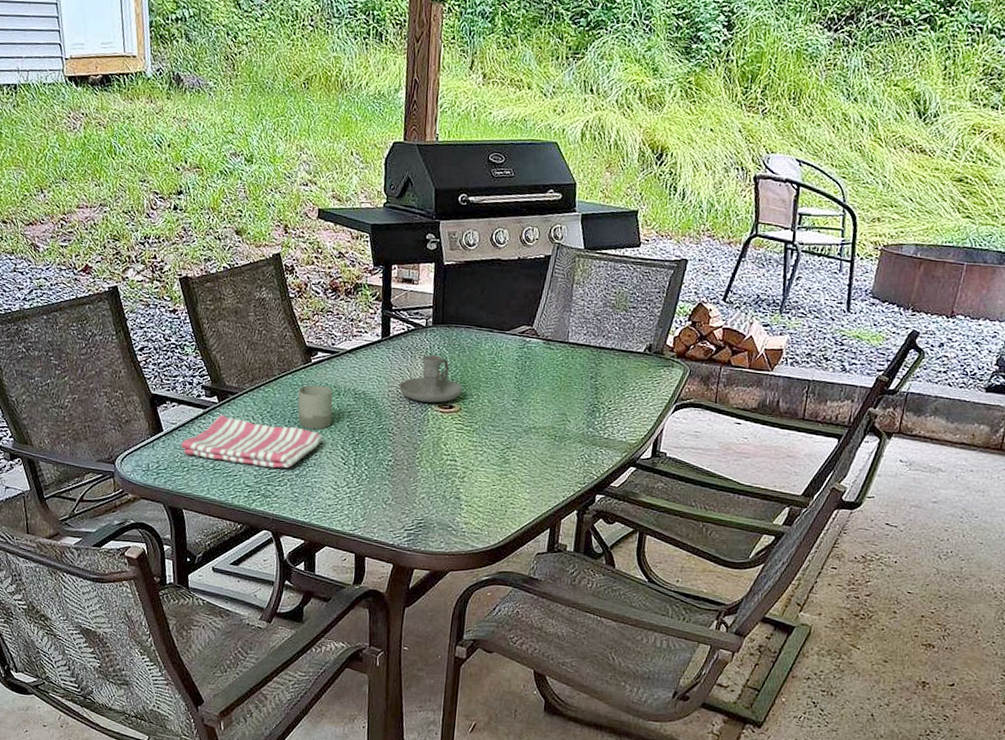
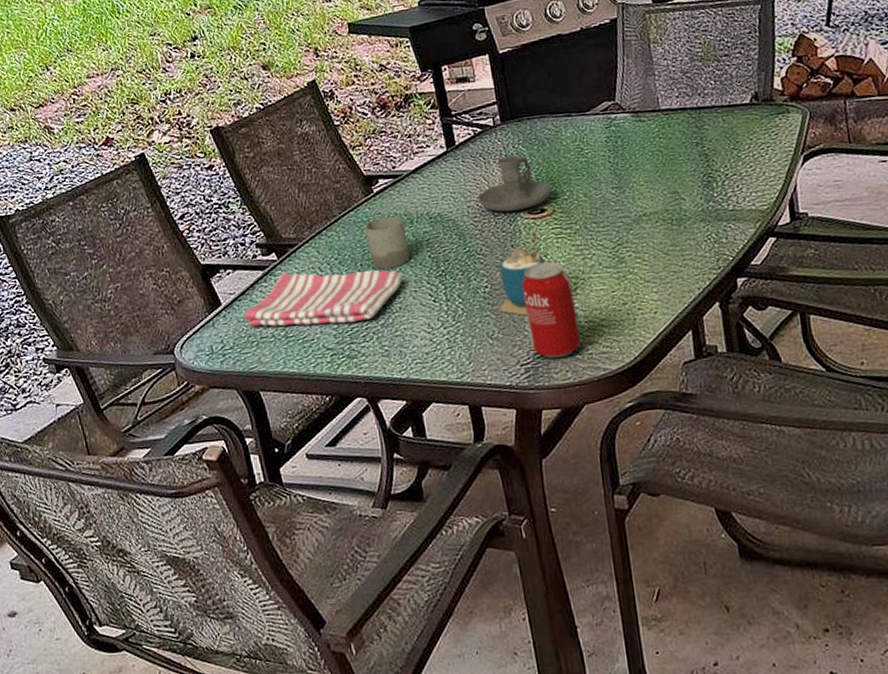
cup: none [398,421,443,491] -> present [499,229,545,316]
beverage can: none [417,450,462,531] -> present [521,261,581,359]

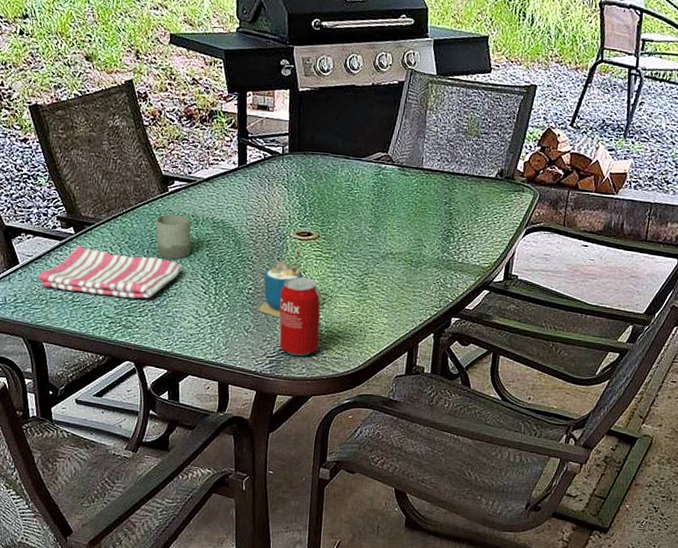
candle holder: present [477,155,552,212] -> none [257,182,321,231]

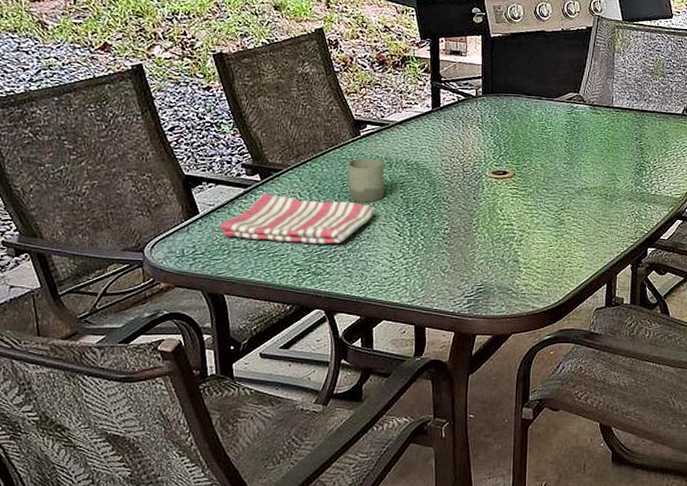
cup: present [259,249,302,318] -> none [455,187,499,257]
beverage can: present [278,277,321,357] -> none [476,215,519,295]

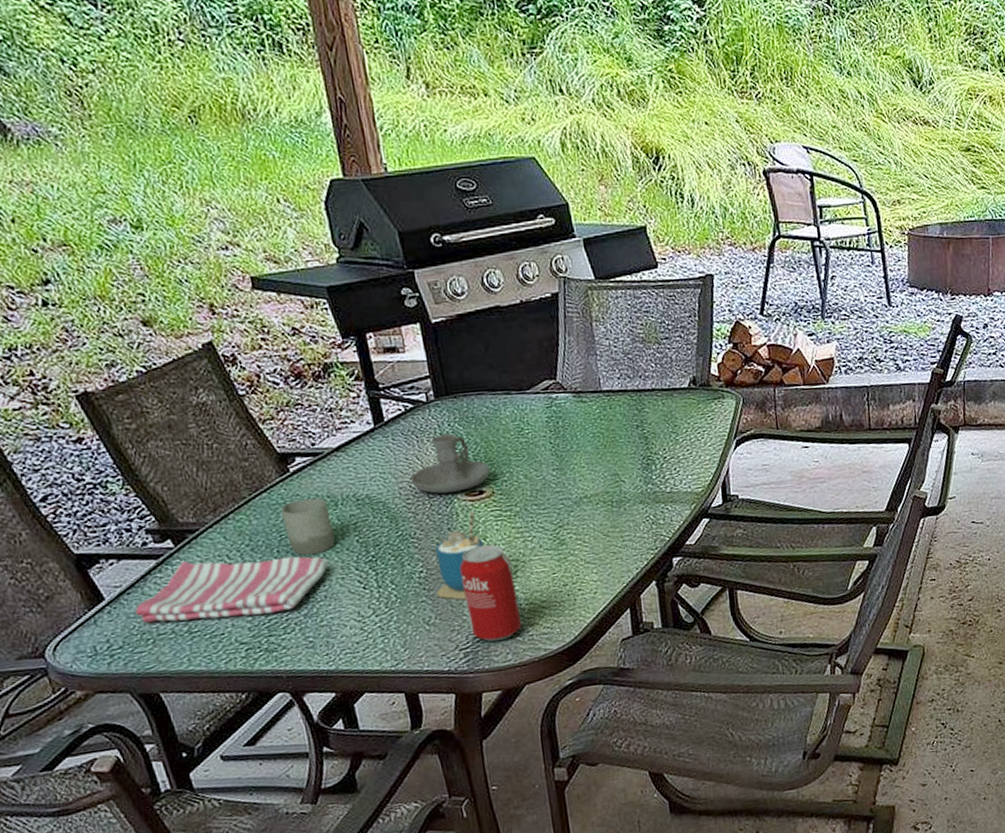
candle holder: none [451,123,516,170] -> present [410,433,491,494]
cup: none [455,187,499,257] -> present [435,512,484,600]
beverage can: none [476,215,519,295] -> present [459,544,521,642]

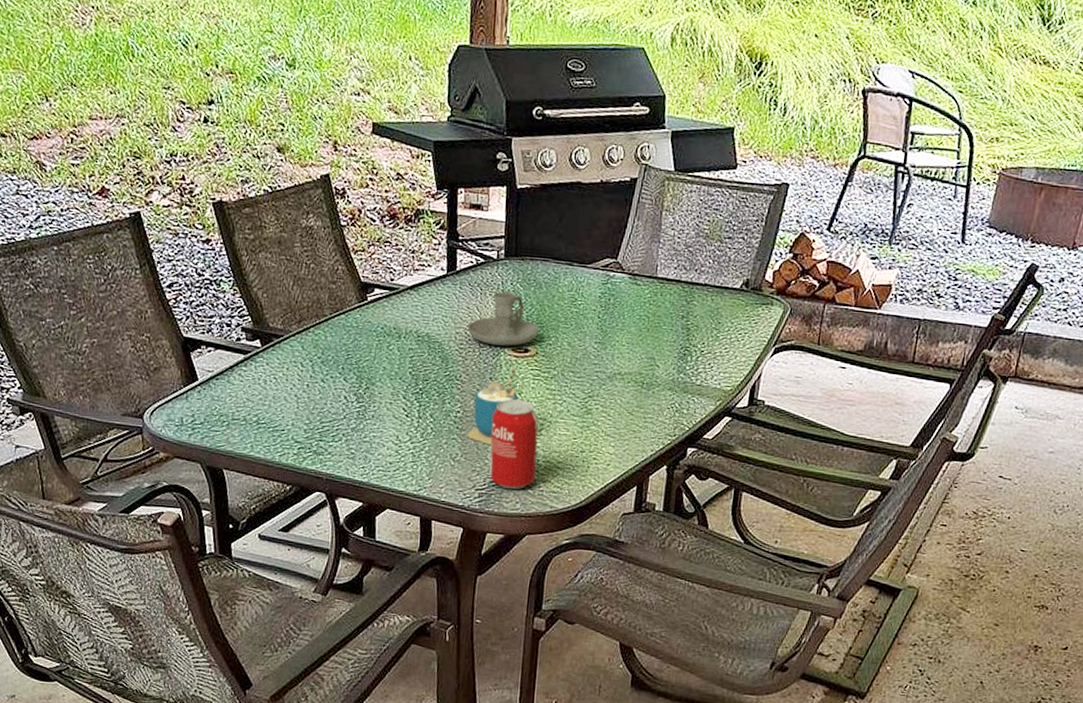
dish towel: present [135,556,329,624] -> none [219,360,382,422]
cup: present [281,497,335,556] -> none [352,326,393,378]

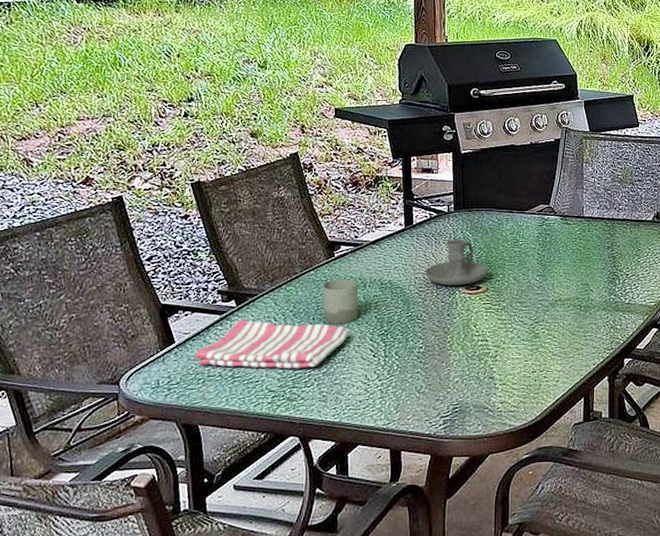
dish towel: none [219,360,382,422] -> present [195,318,350,369]
cup: none [352,326,393,378] -> present [322,279,359,325]
cup: present [467,367,518,446] -> none [430,303,473,375]
beverage can: present [489,399,539,490] -> none [451,331,494,414]

